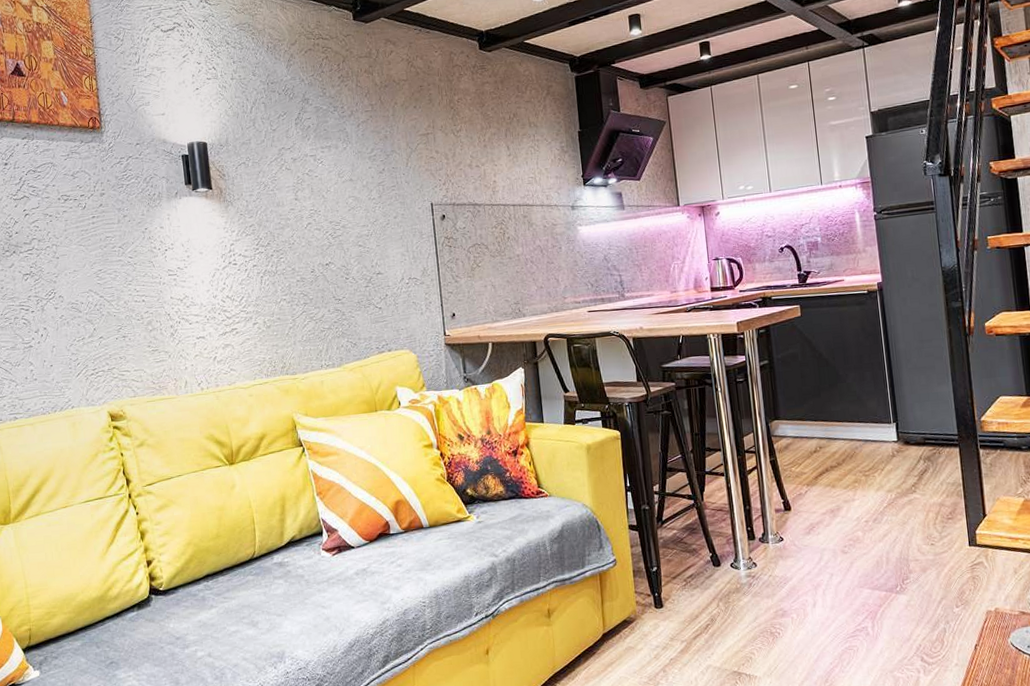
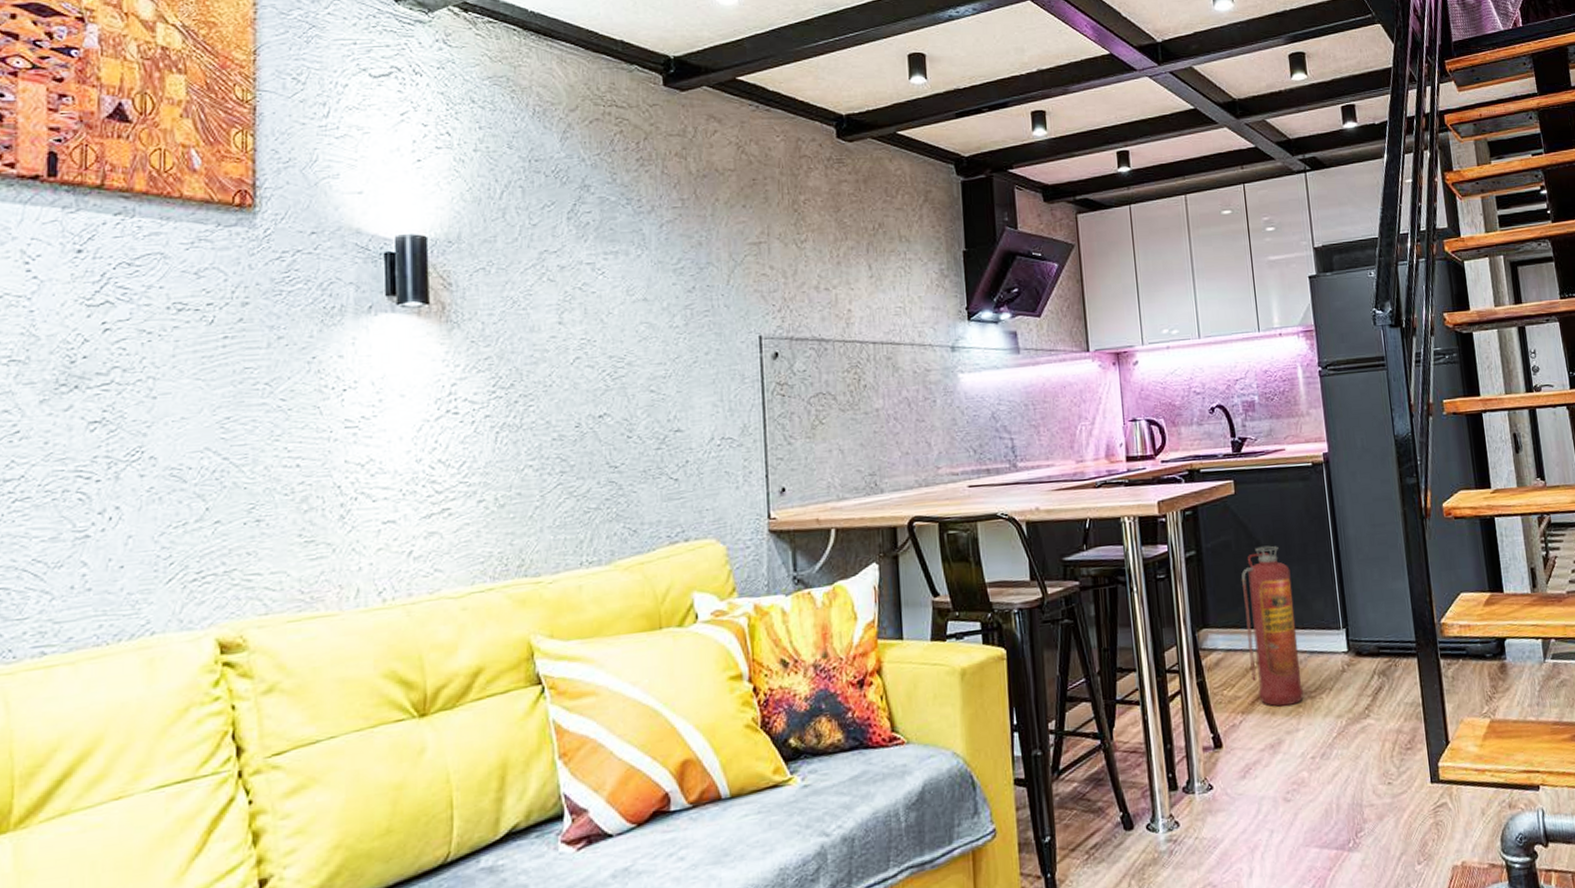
fire extinguisher: none [806,357,859,482] -> present [1241,545,1304,707]

